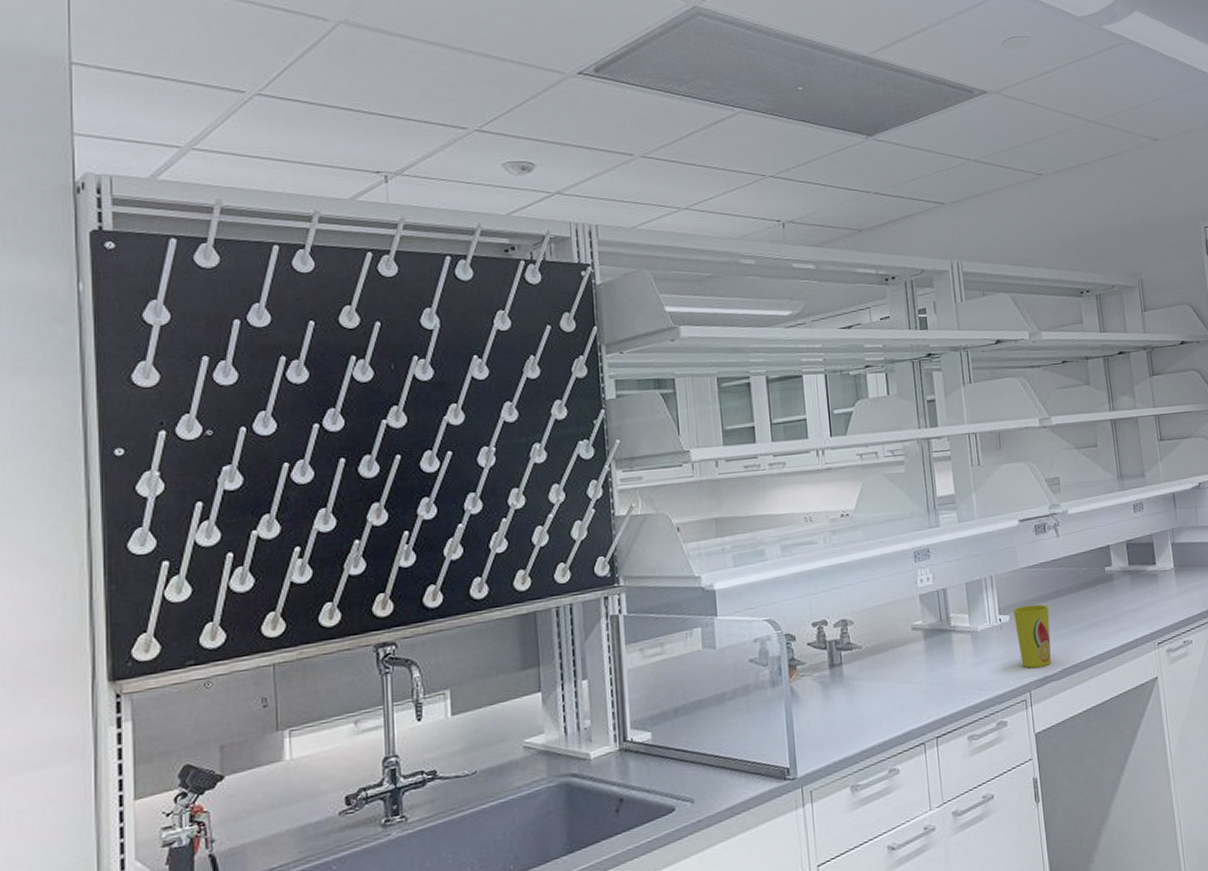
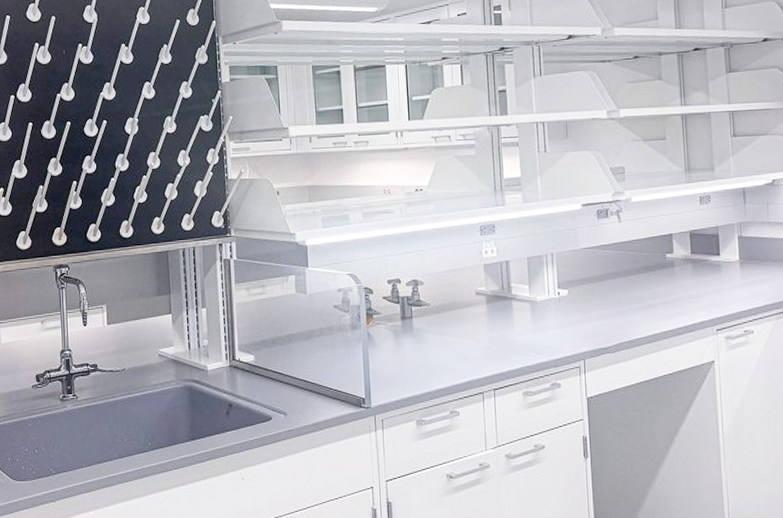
cup: present [1013,604,1052,668] -> none [572,282,607,339]

